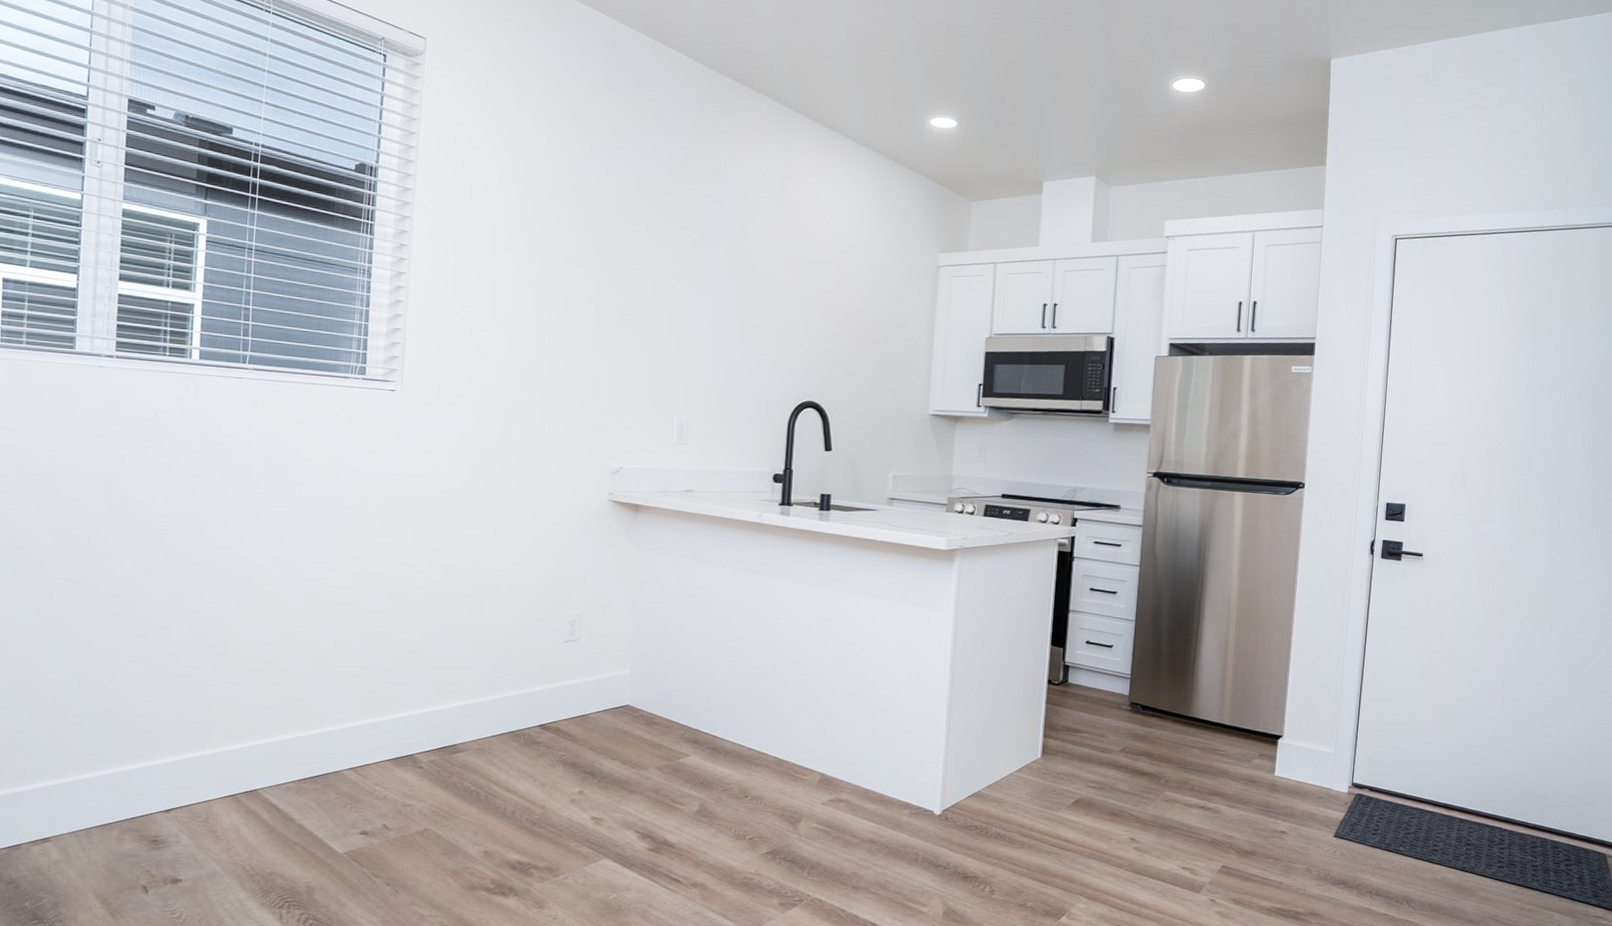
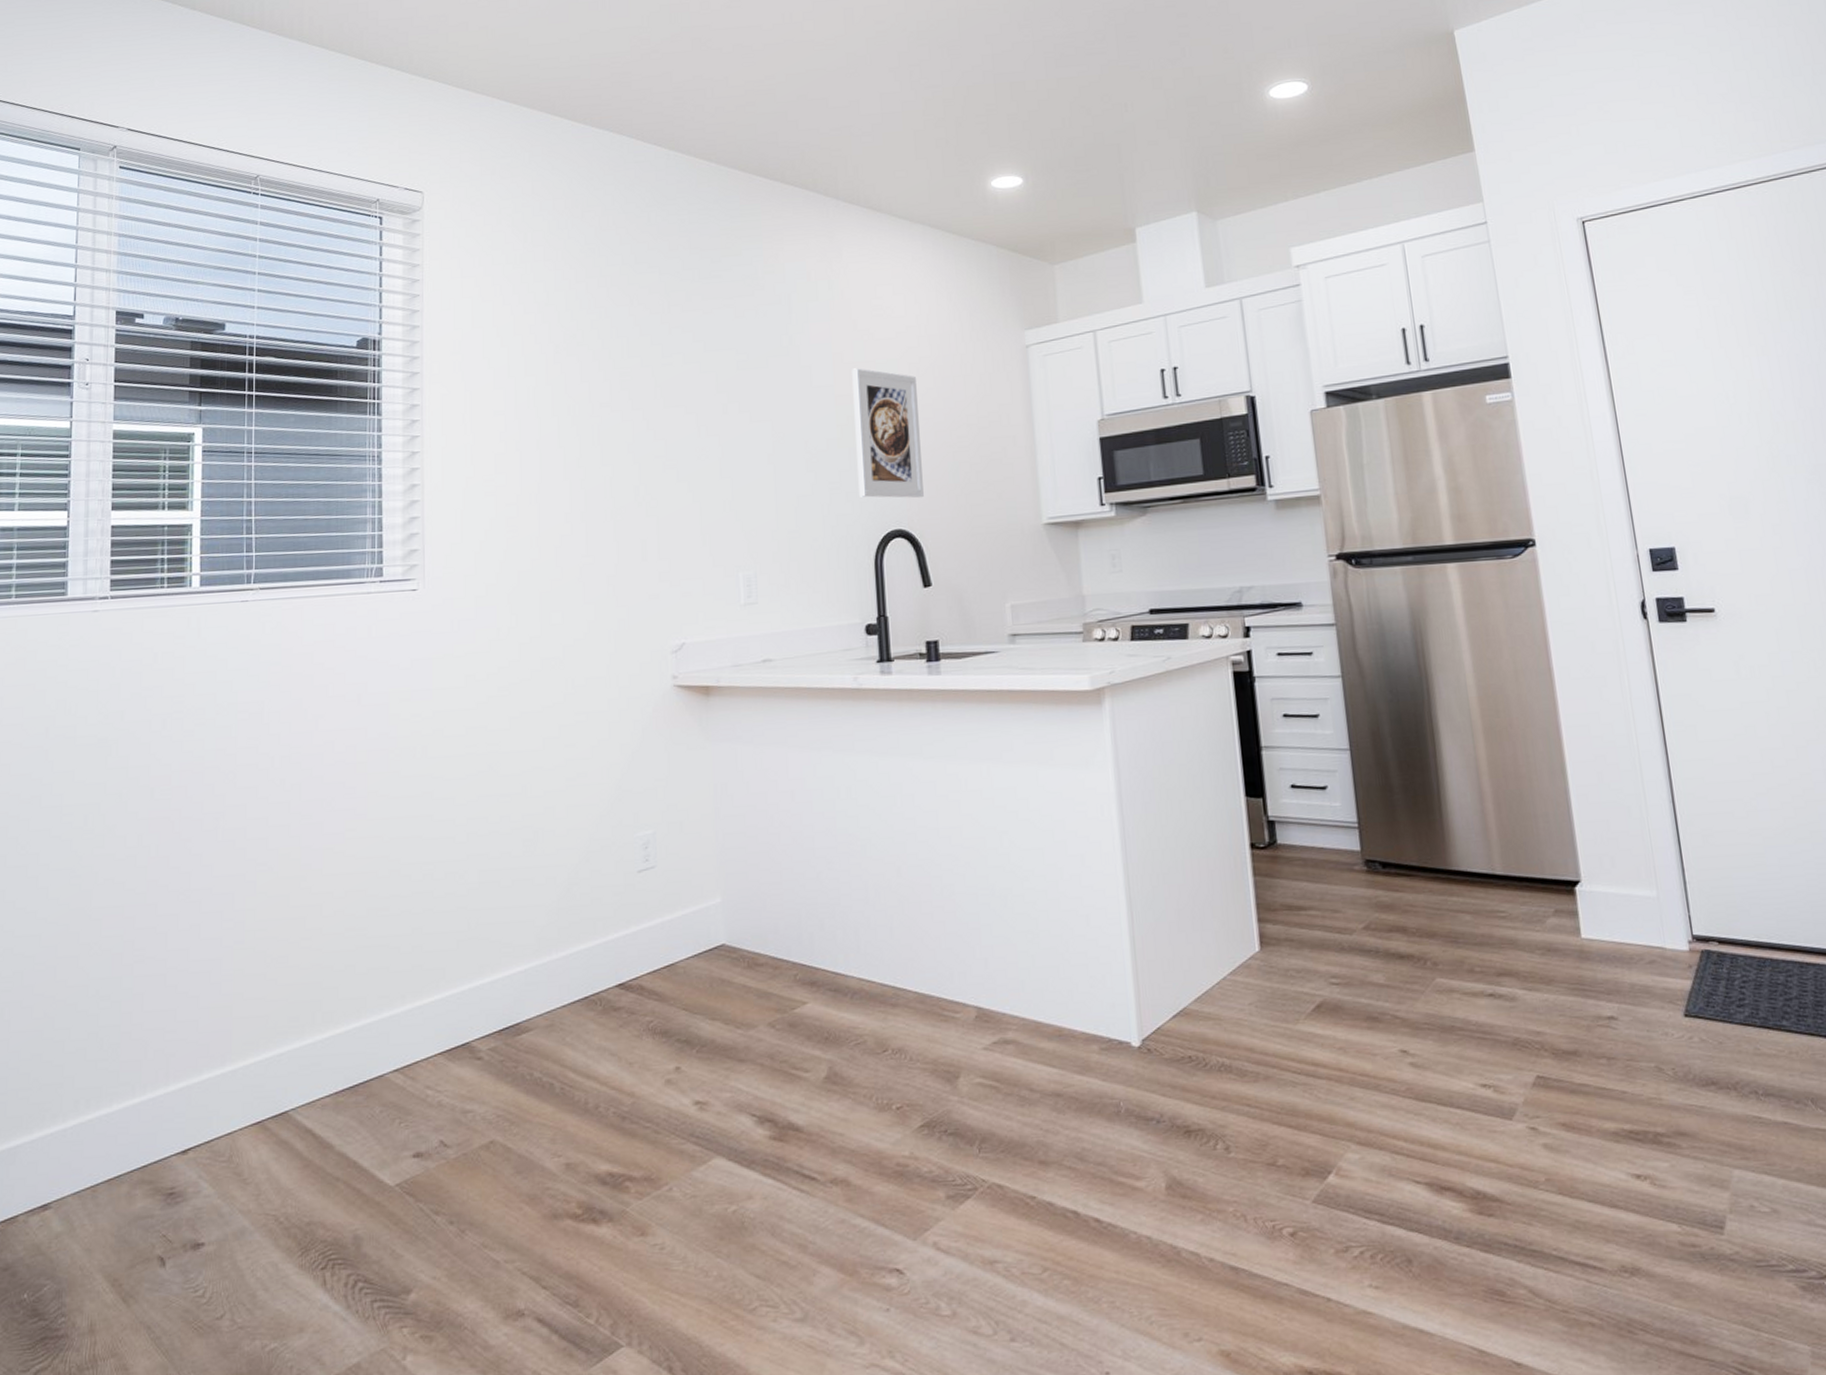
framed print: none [782,261,843,379] -> present [852,368,924,498]

